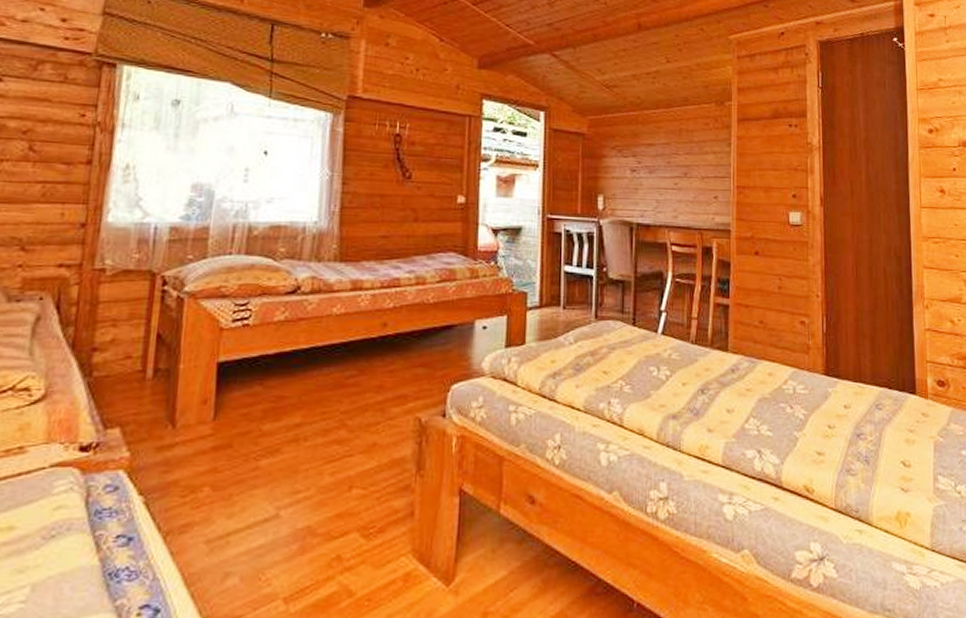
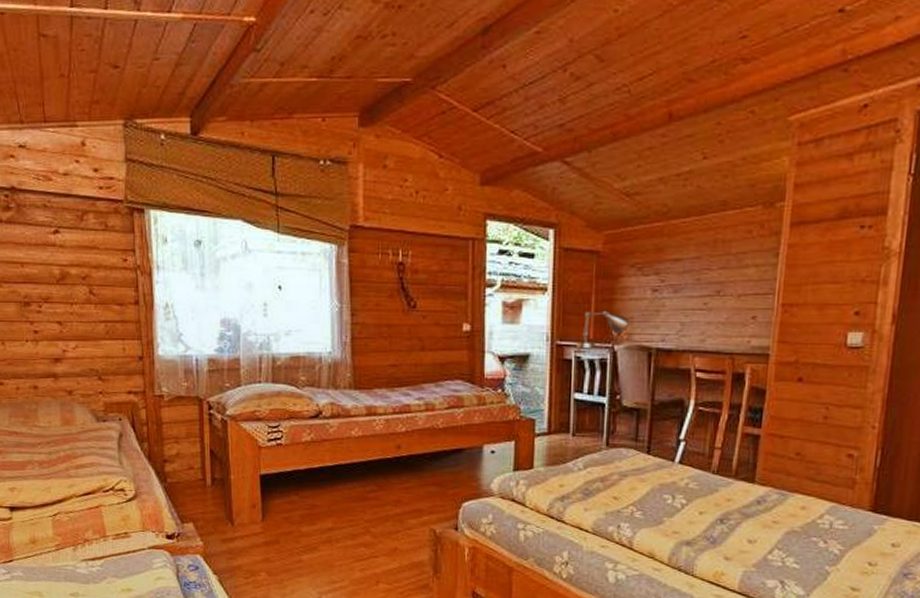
desk lamp: none [564,187,612,223] -> present [574,310,629,349]

